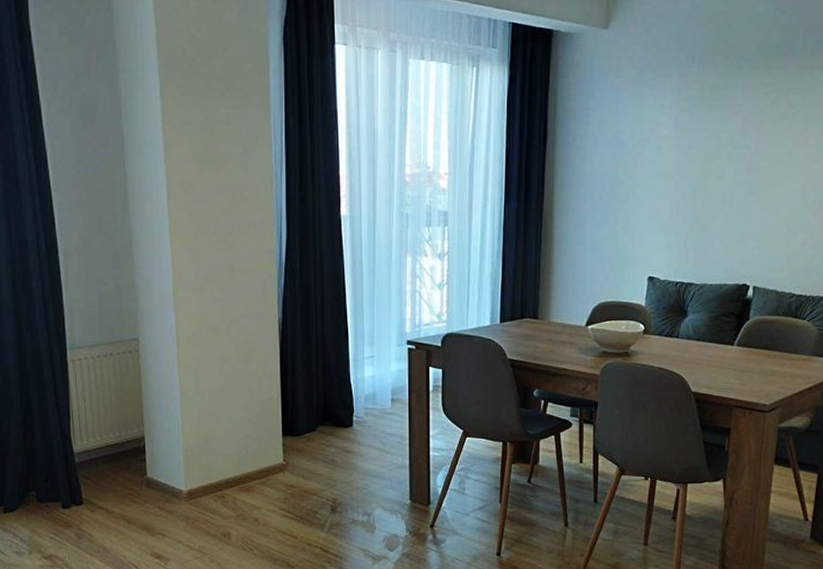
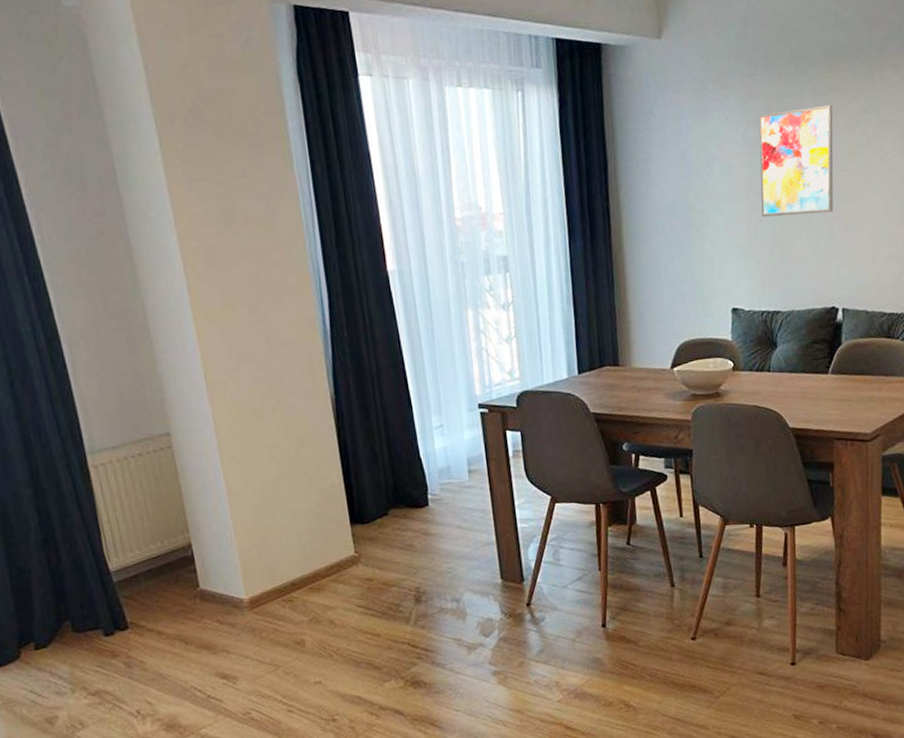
wall art: none [685,99,763,197] -> present [758,104,834,217]

